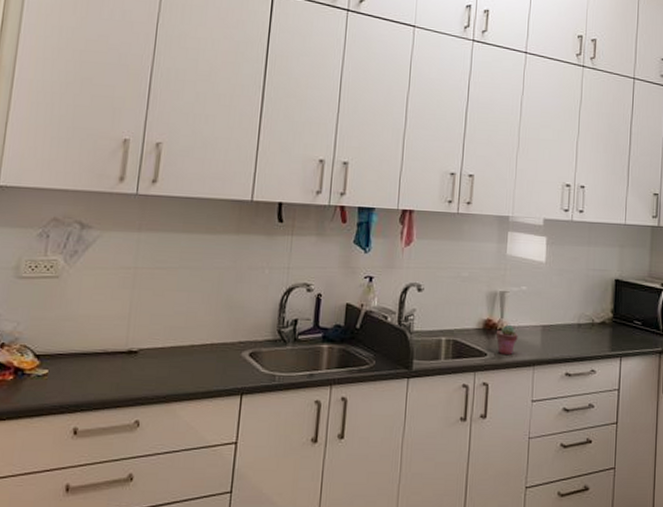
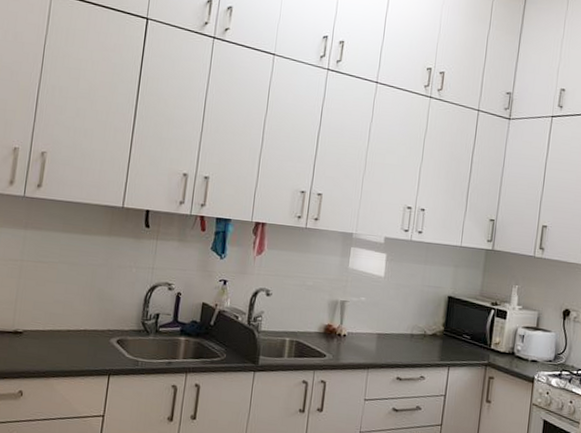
potted succulent: present [497,324,518,355] -> none [335,330,355,358]

